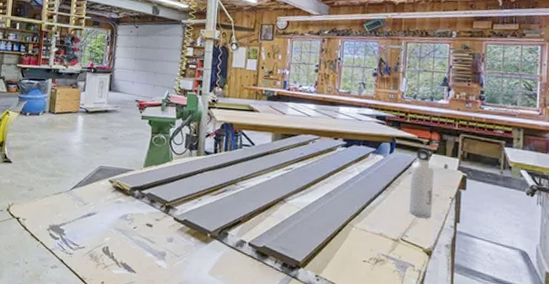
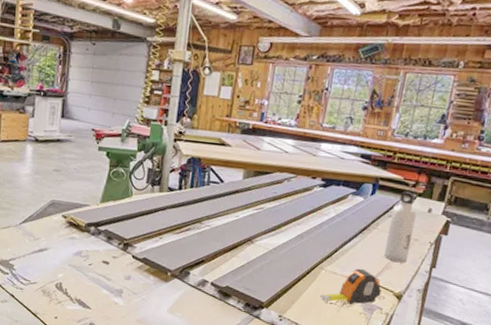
tape measure: none [353,224,416,262] -> present [320,268,386,304]

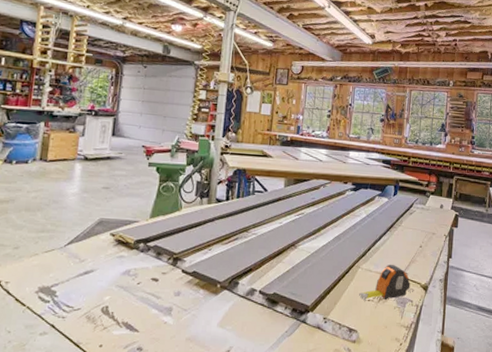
water bottle: present [384,191,416,263] -> none [409,190,432,256]

